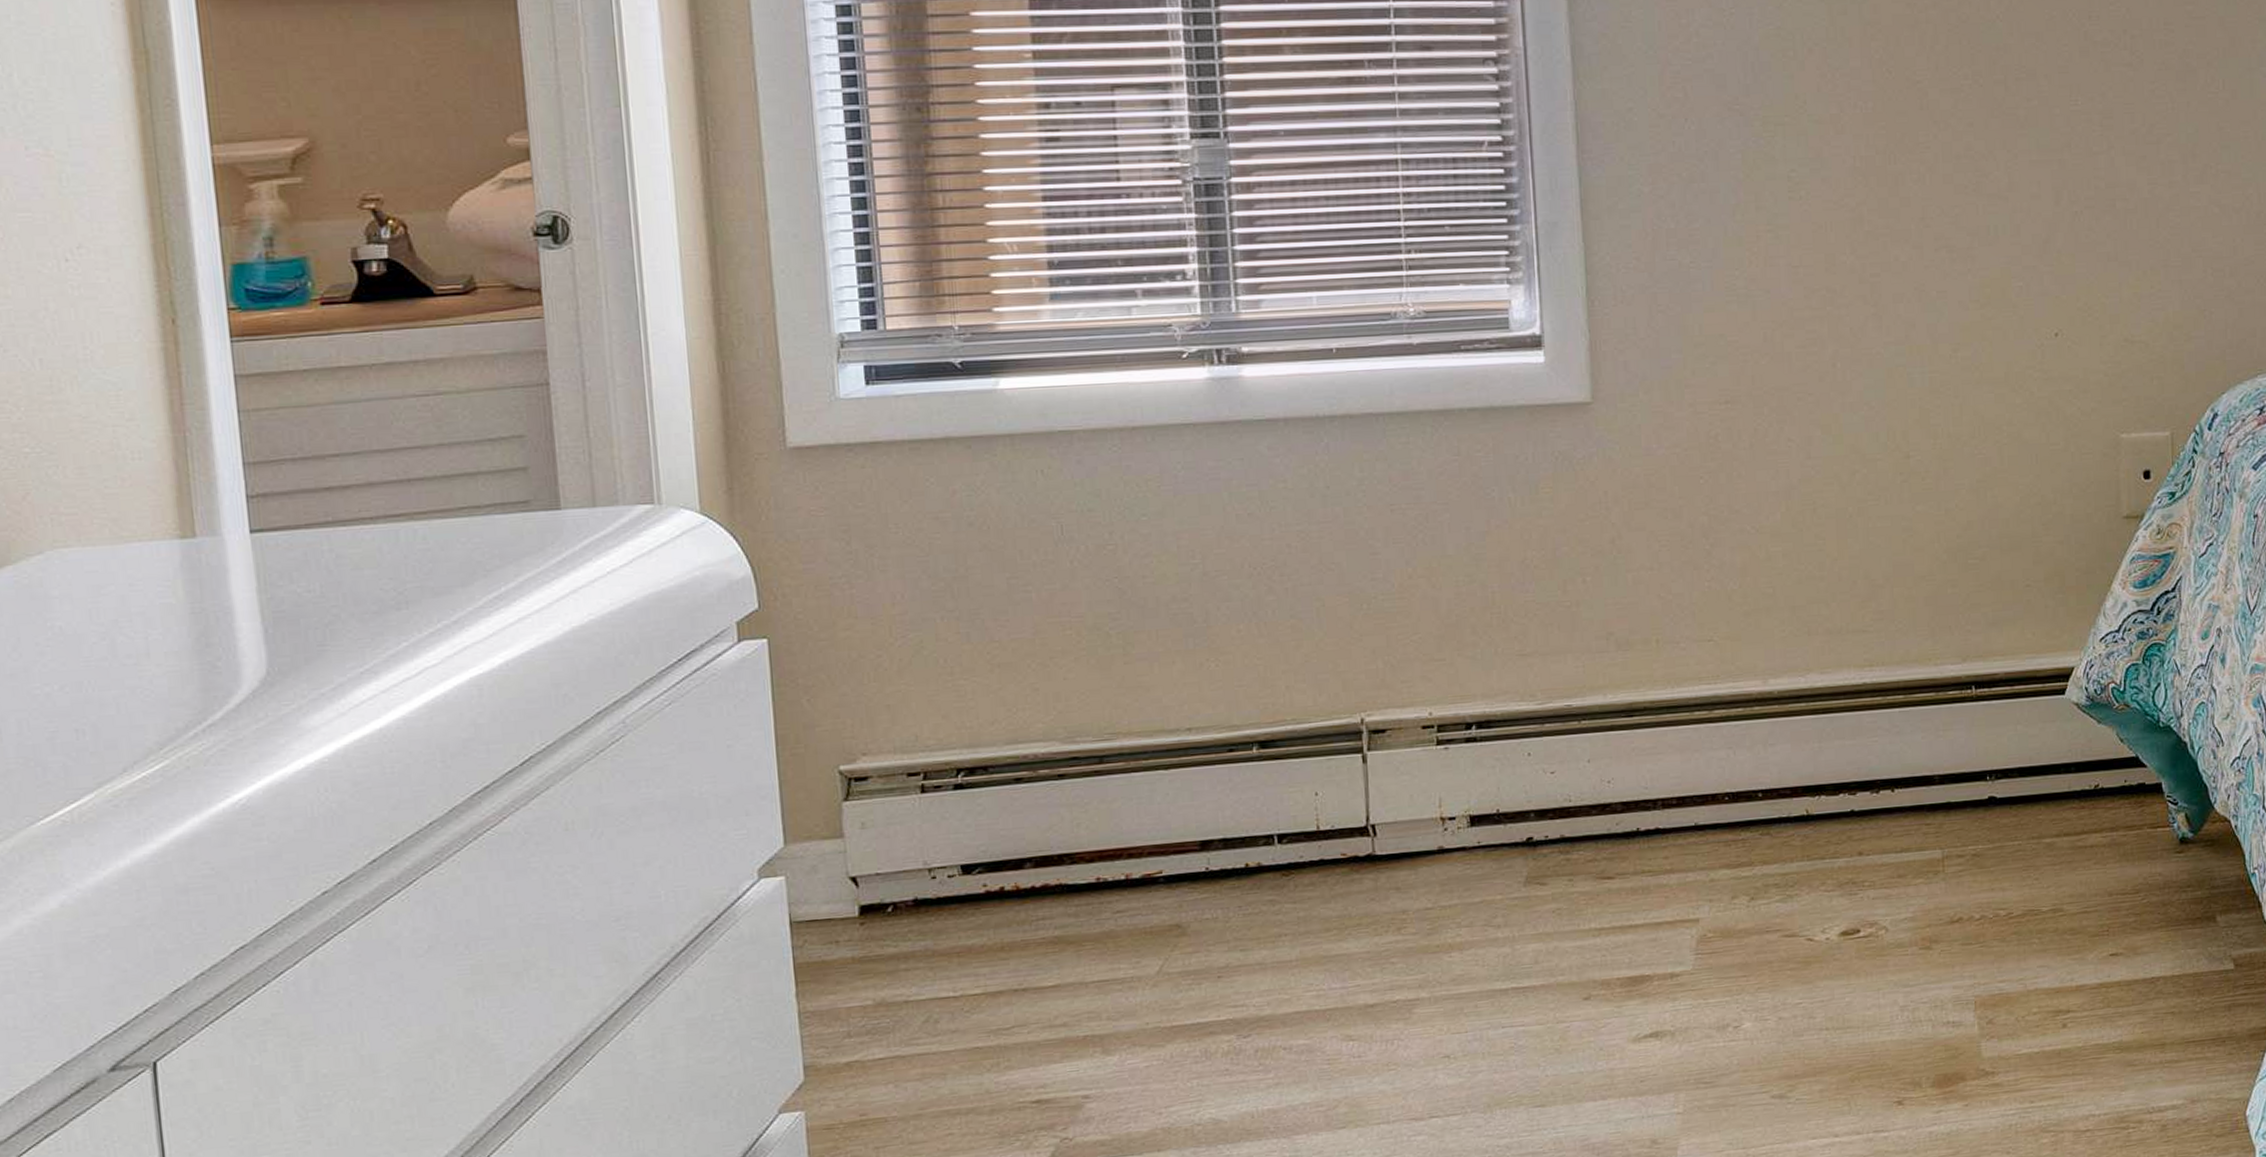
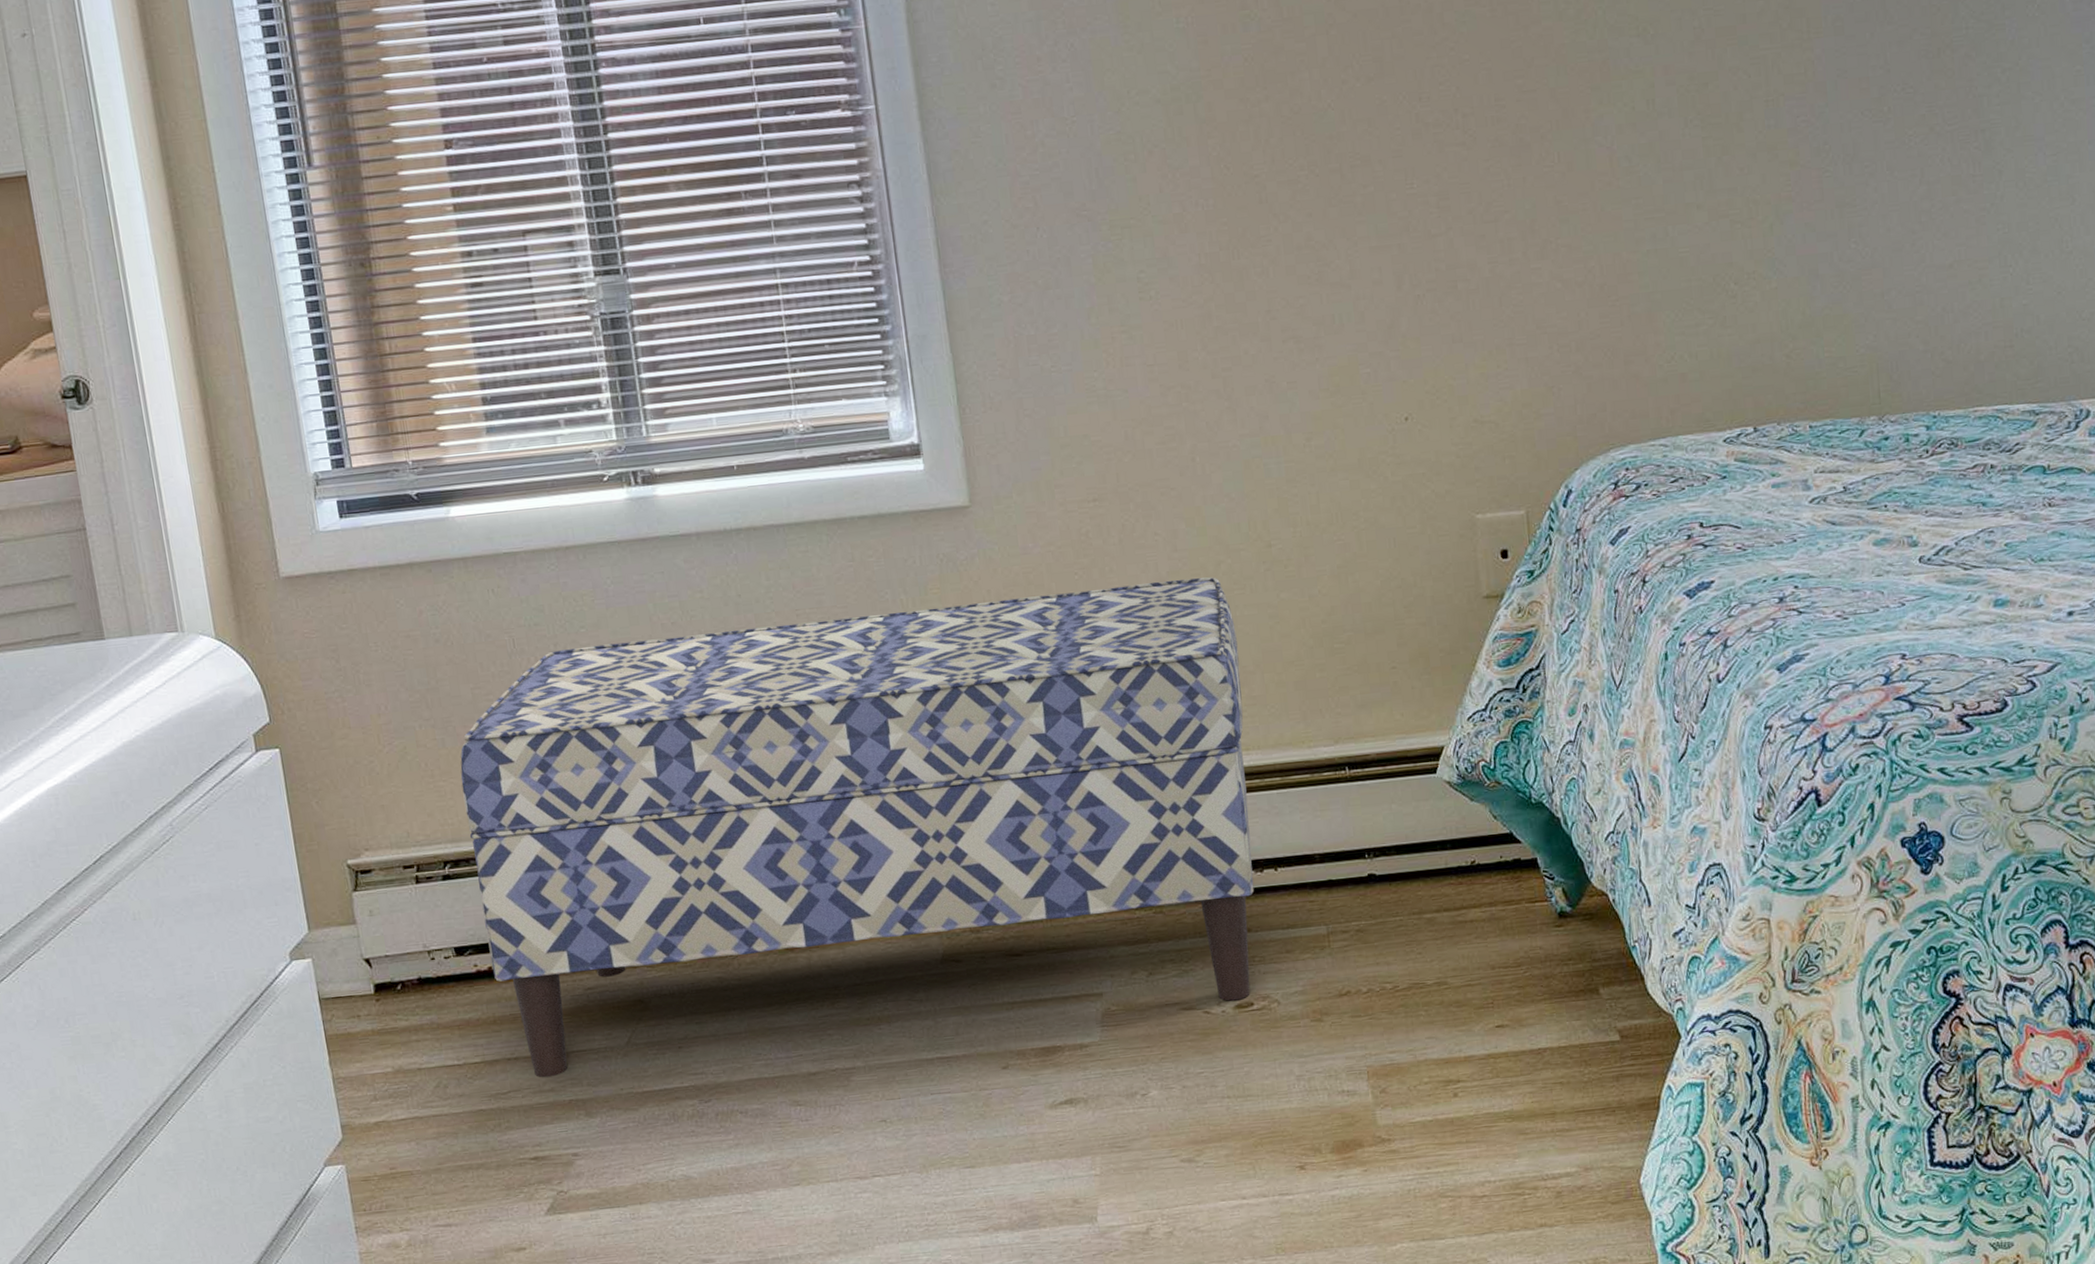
bench: none [985,486,1869,1011] -> present [460,577,1255,1078]

